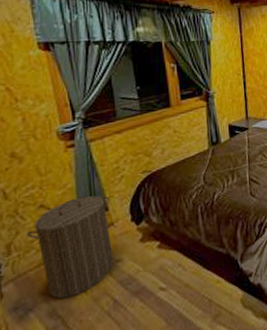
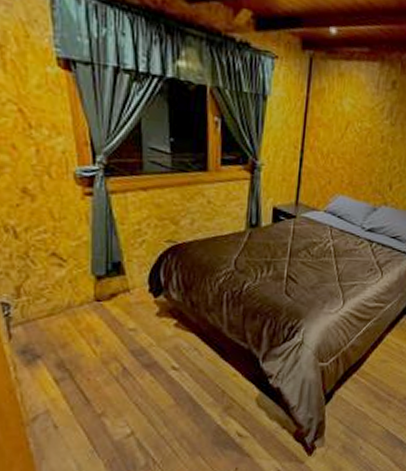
laundry hamper: present [27,195,113,299] -> none [37,253,127,354]

